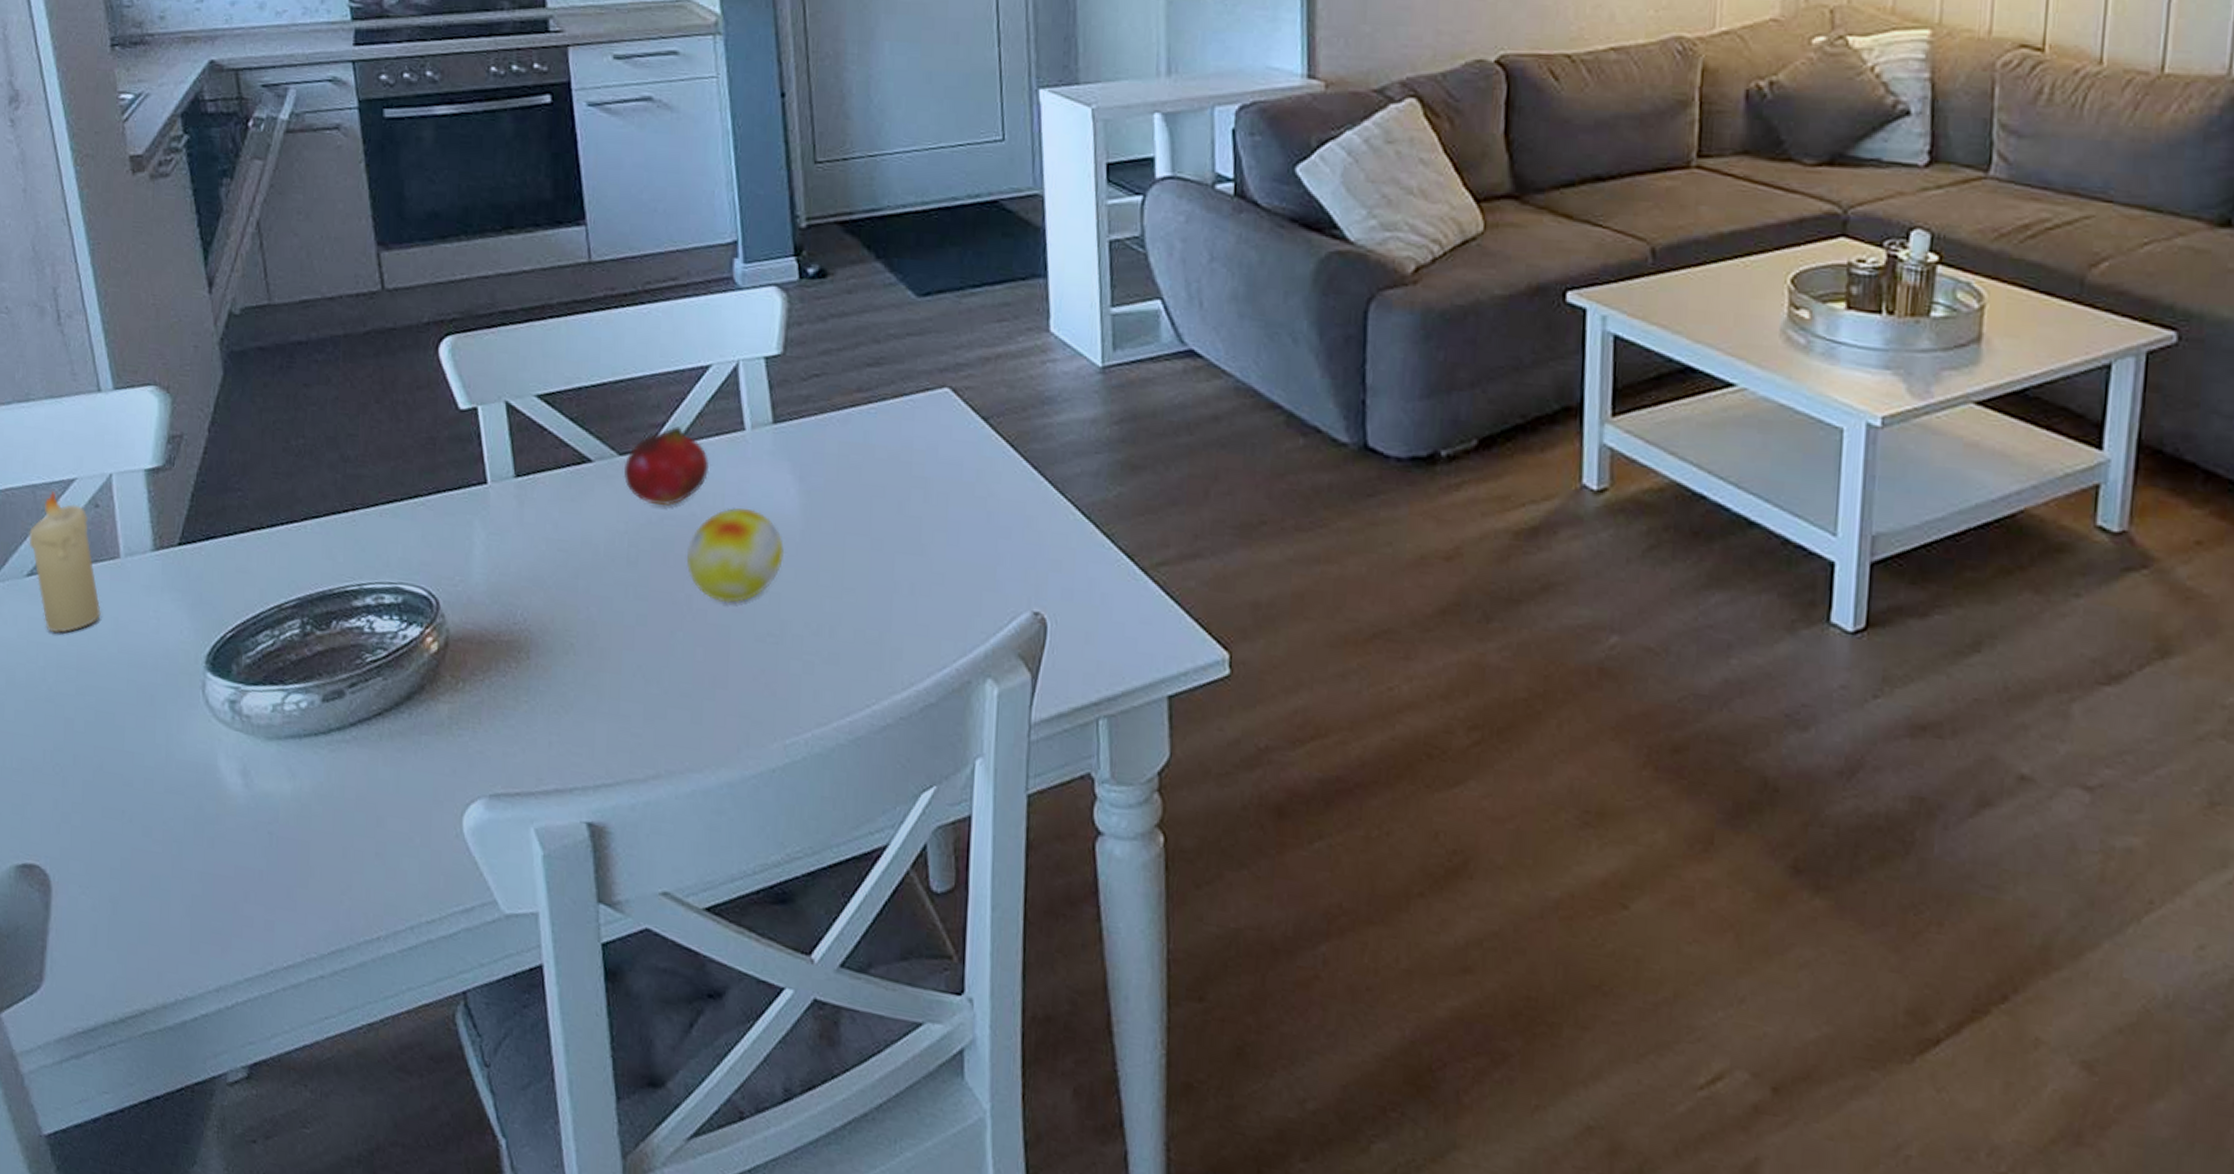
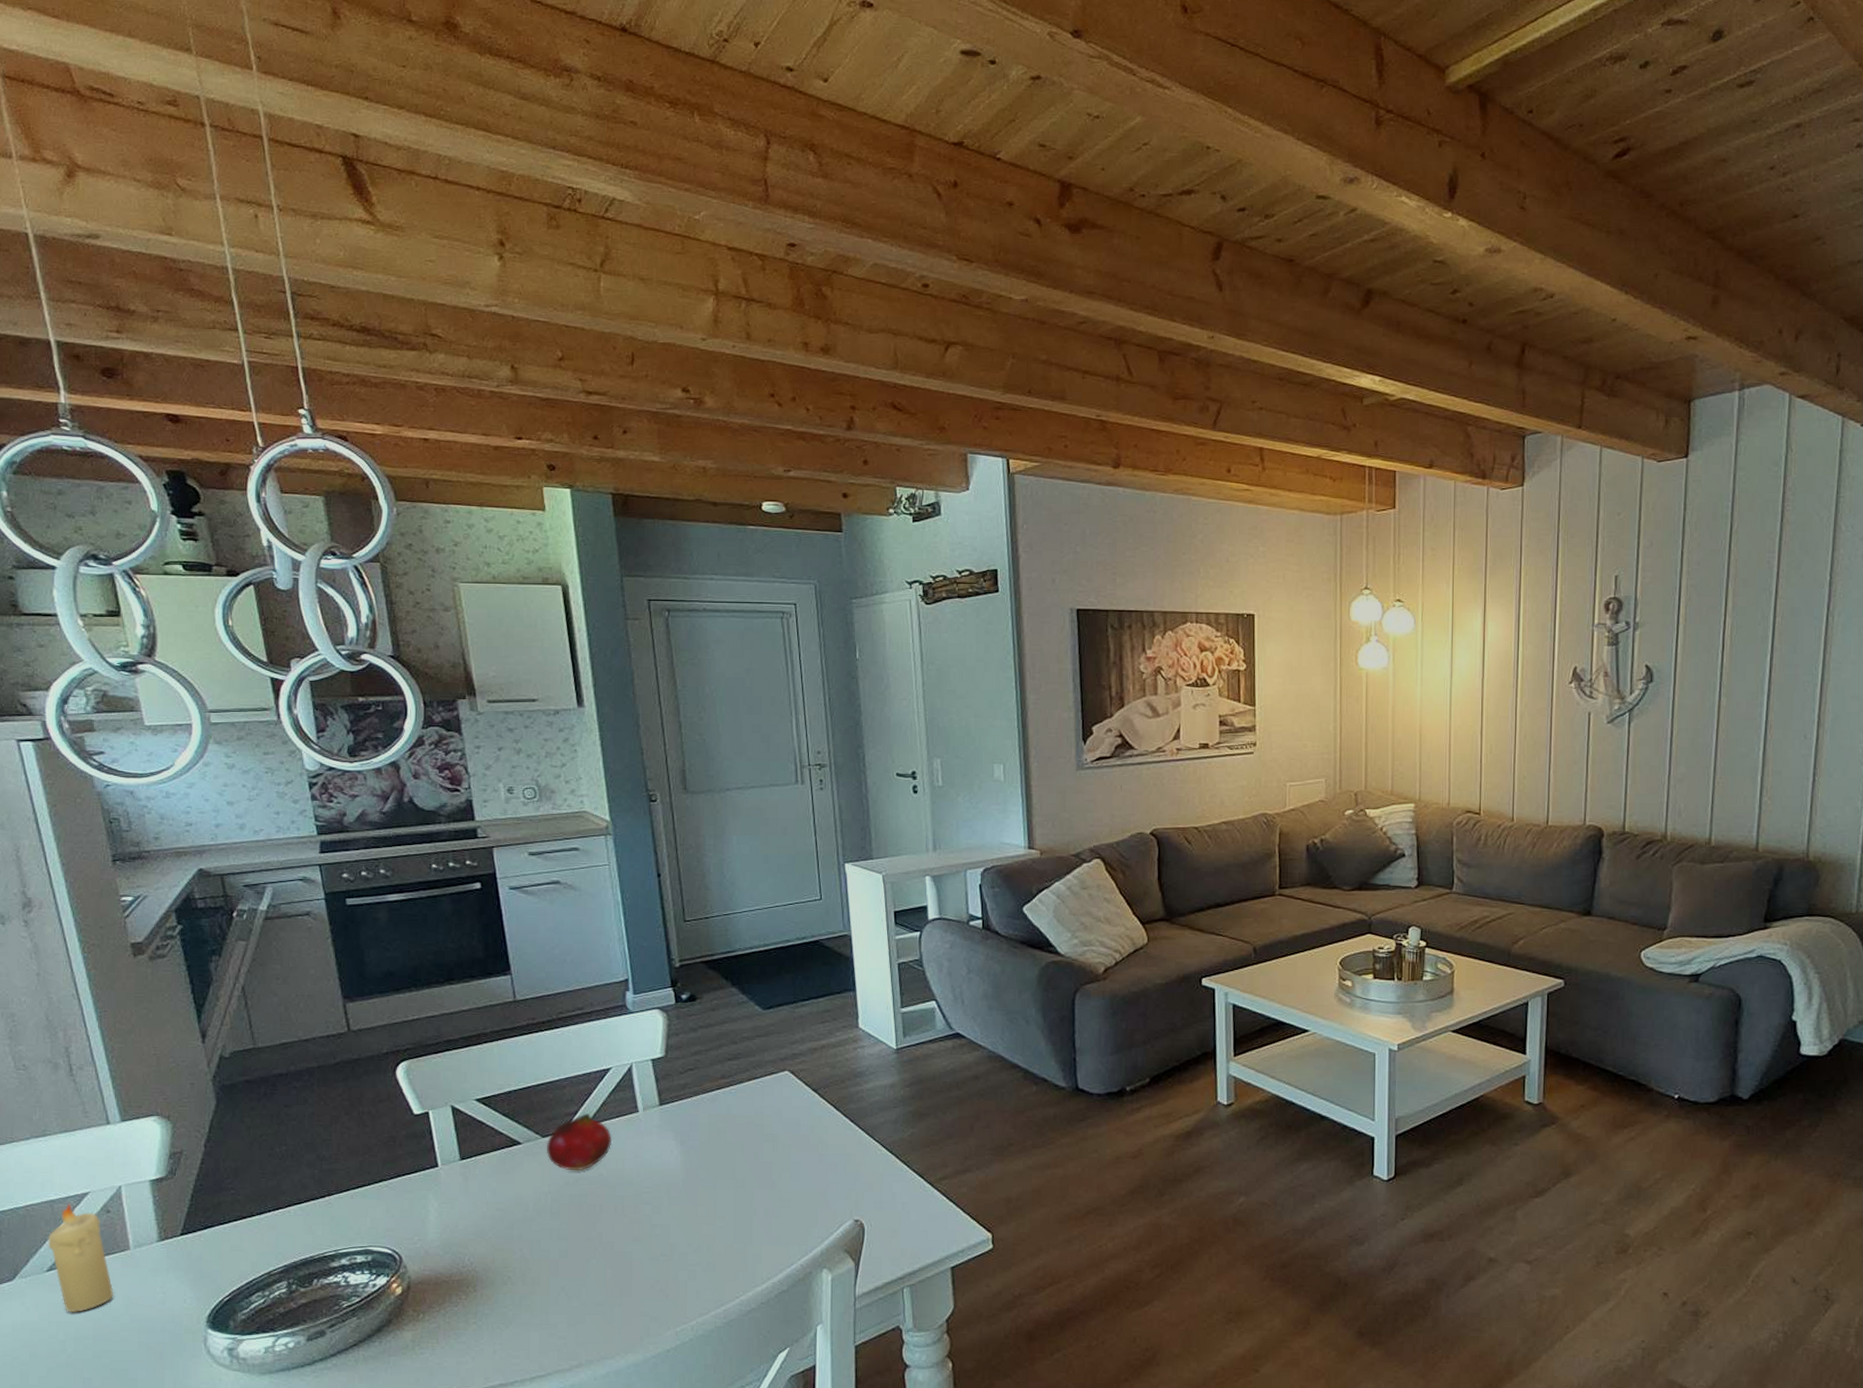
decorative ball: present [687,507,785,604] -> none [597,1167,671,1236]

